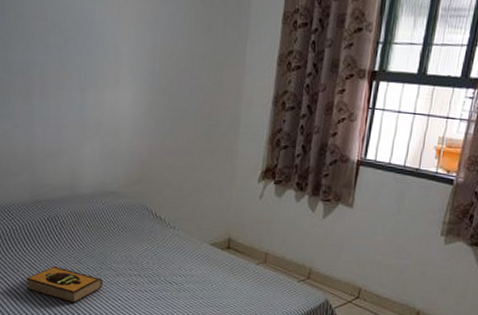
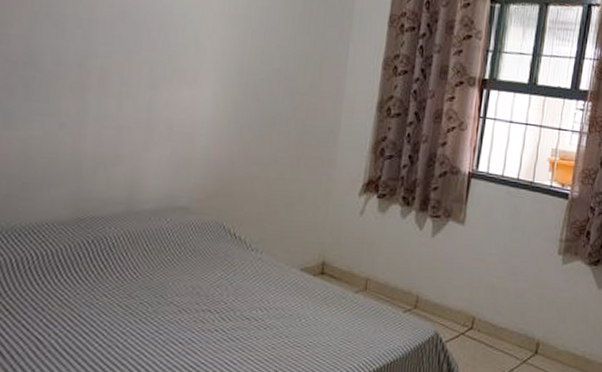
hardback book: present [26,266,103,304] -> none [51,302,160,351]

